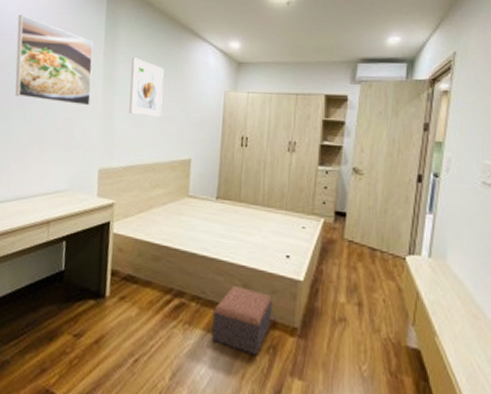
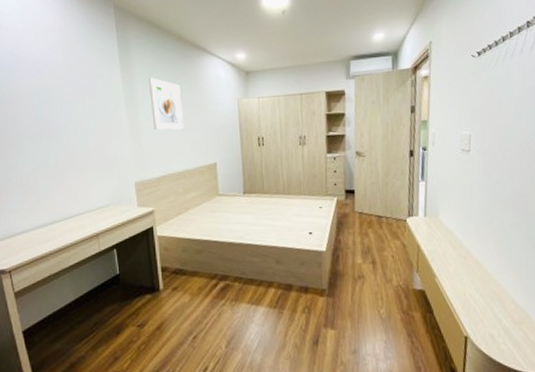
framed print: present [15,15,94,106] -> none [33,49,116,128]
footstool: present [211,286,273,356] -> none [254,264,304,317]

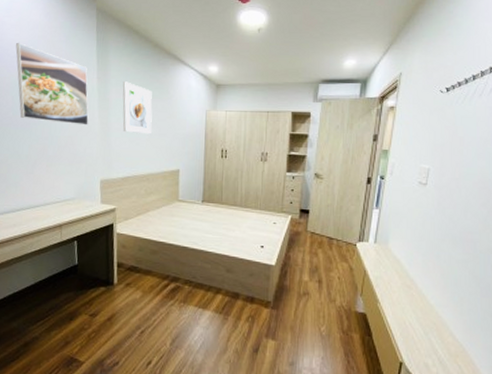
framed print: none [33,49,116,128] -> present [15,43,89,125]

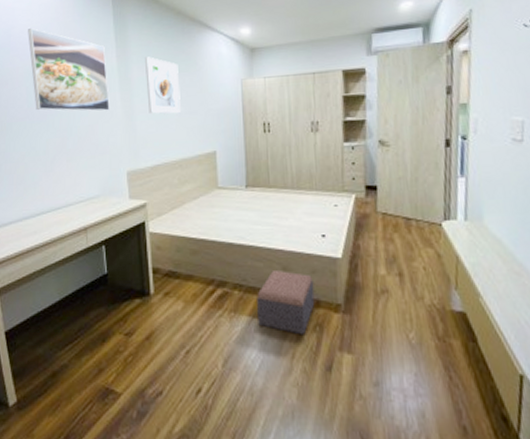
footstool: none [202,272,251,324] -> present [257,271,315,335]

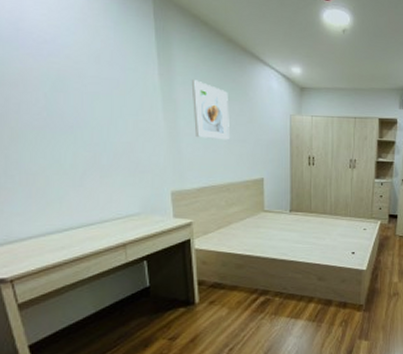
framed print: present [28,28,110,111] -> none [44,25,151,130]
footstool: present [257,271,315,335] -> none [295,280,343,330]

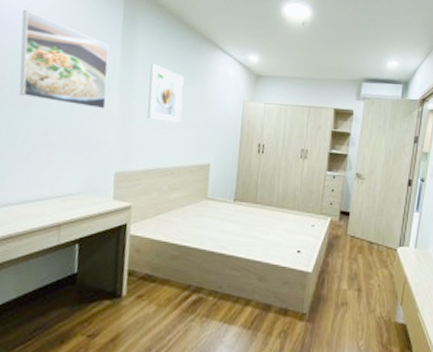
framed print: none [44,25,151,130] -> present [19,10,110,109]

